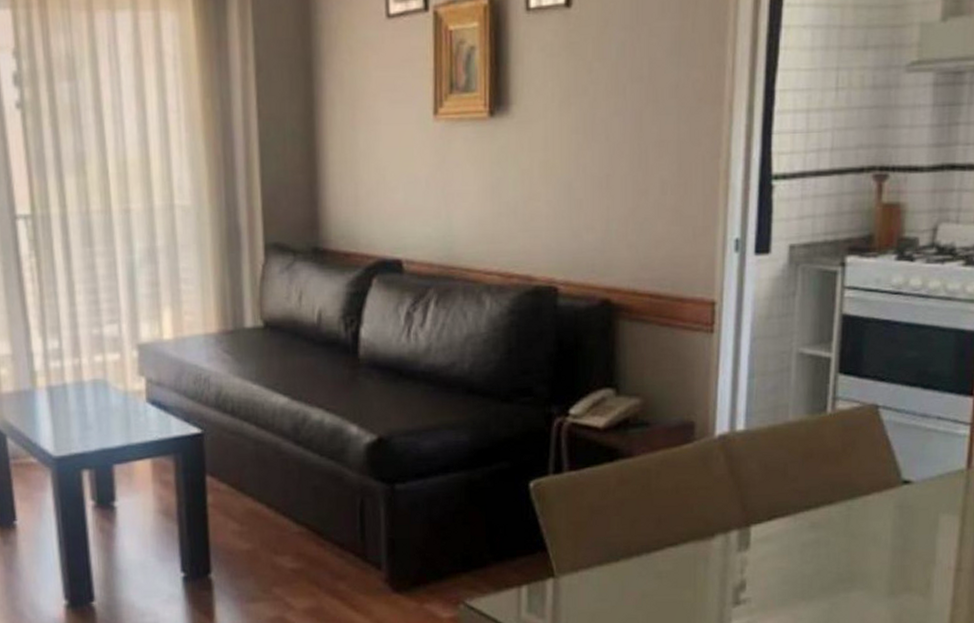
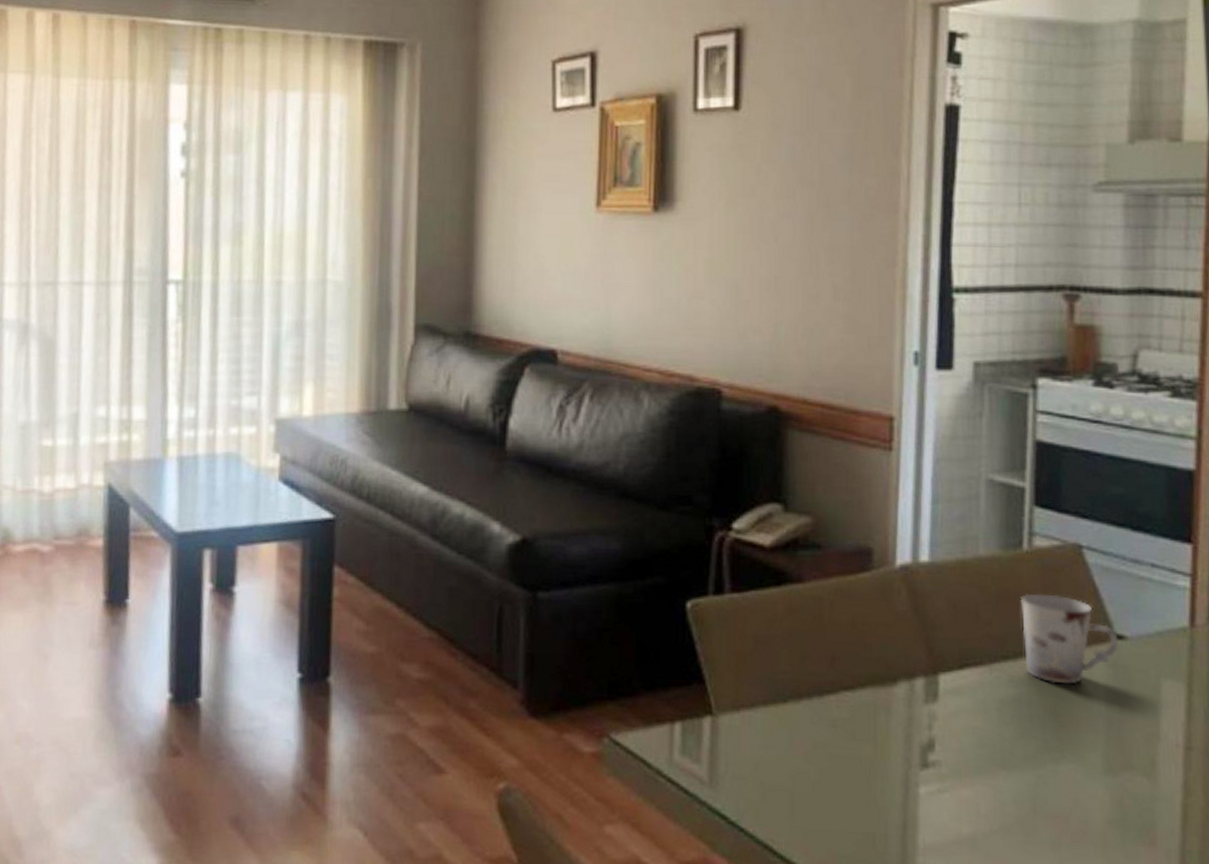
cup: none [824,450,905,526] -> present [1021,593,1119,684]

